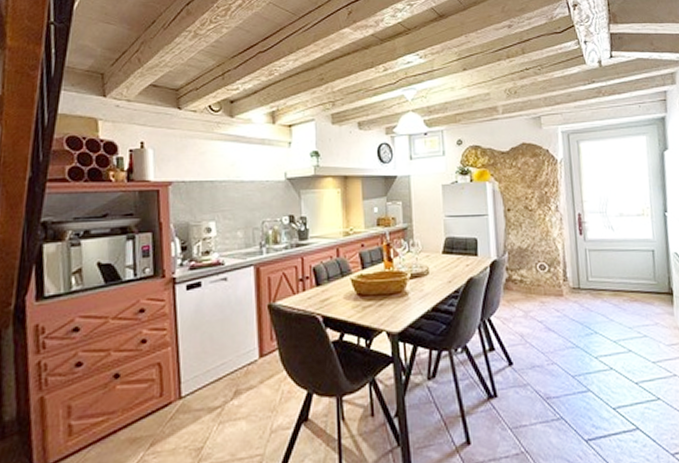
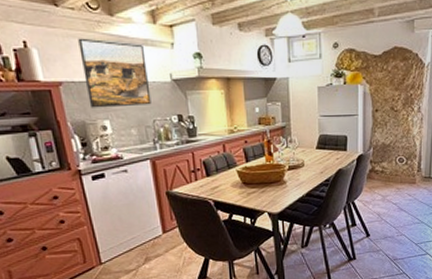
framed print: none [195,138,262,209] -> present [78,38,152,108]

